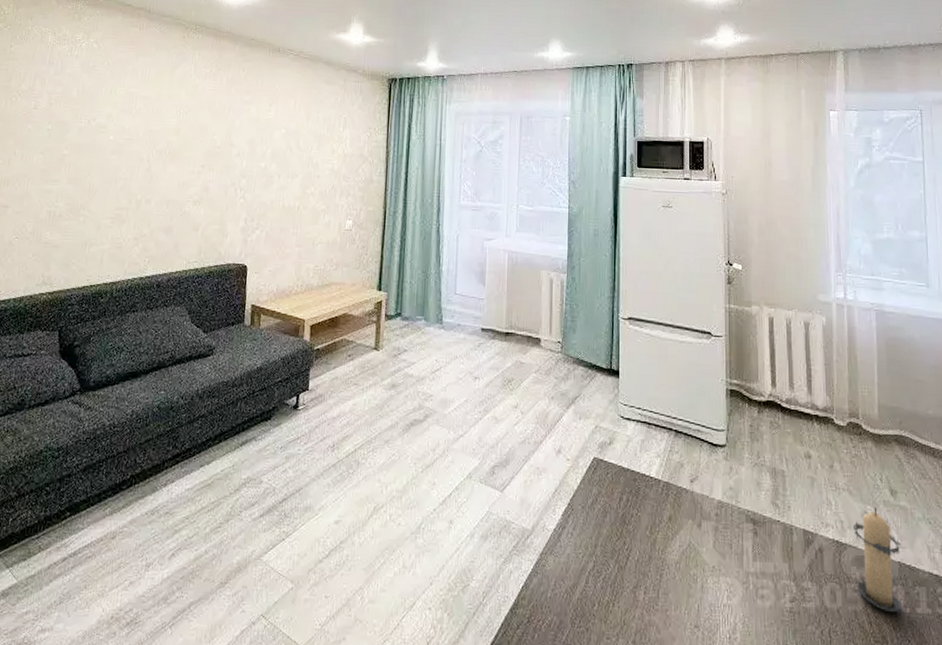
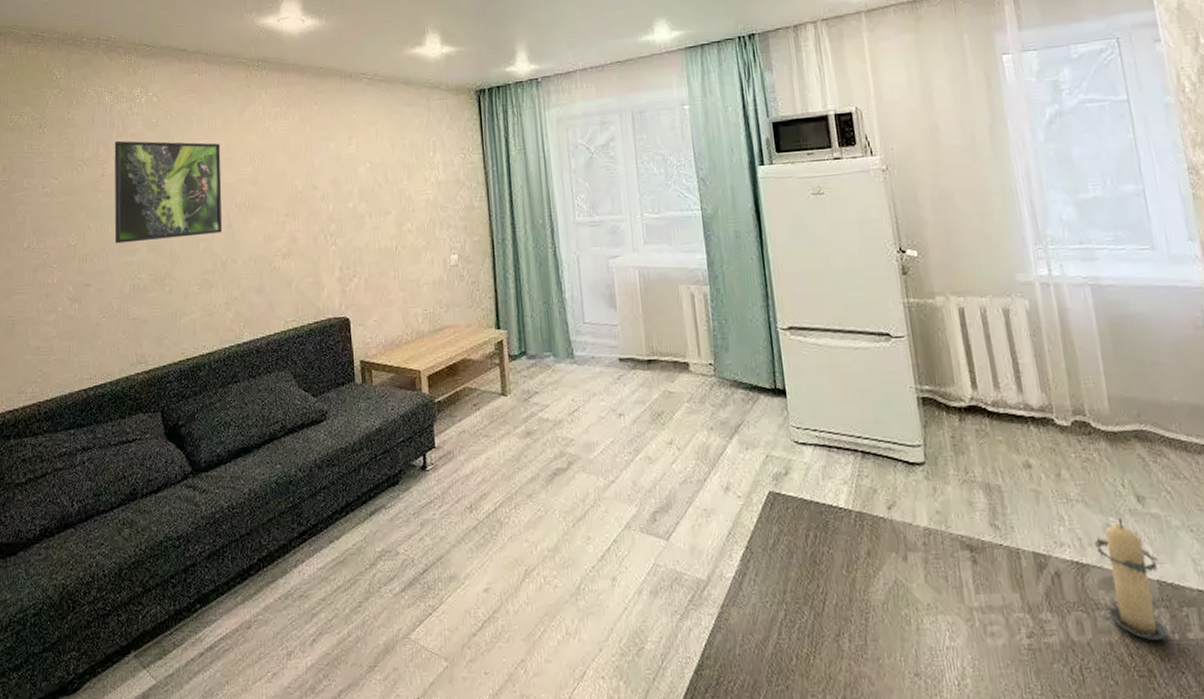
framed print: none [37,78,151,175] -> present [114,140,222,244]

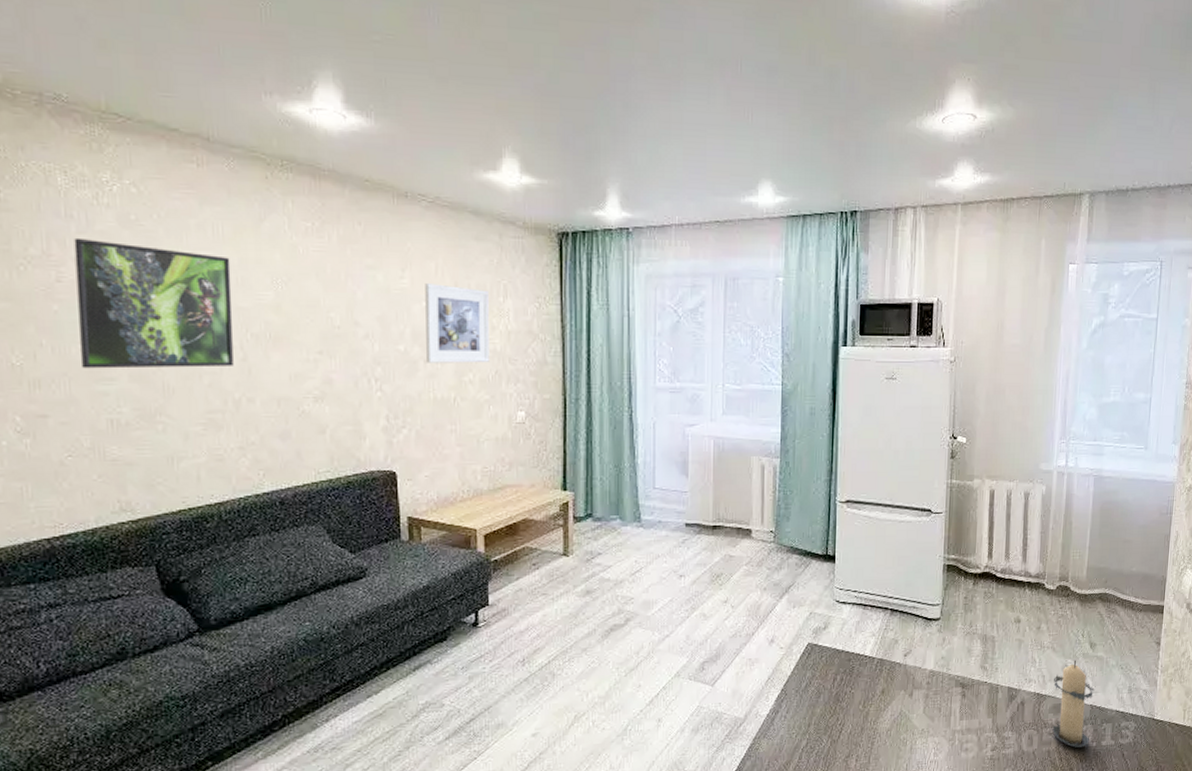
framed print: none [368,146,424,217] -> present [425,283,490,363]

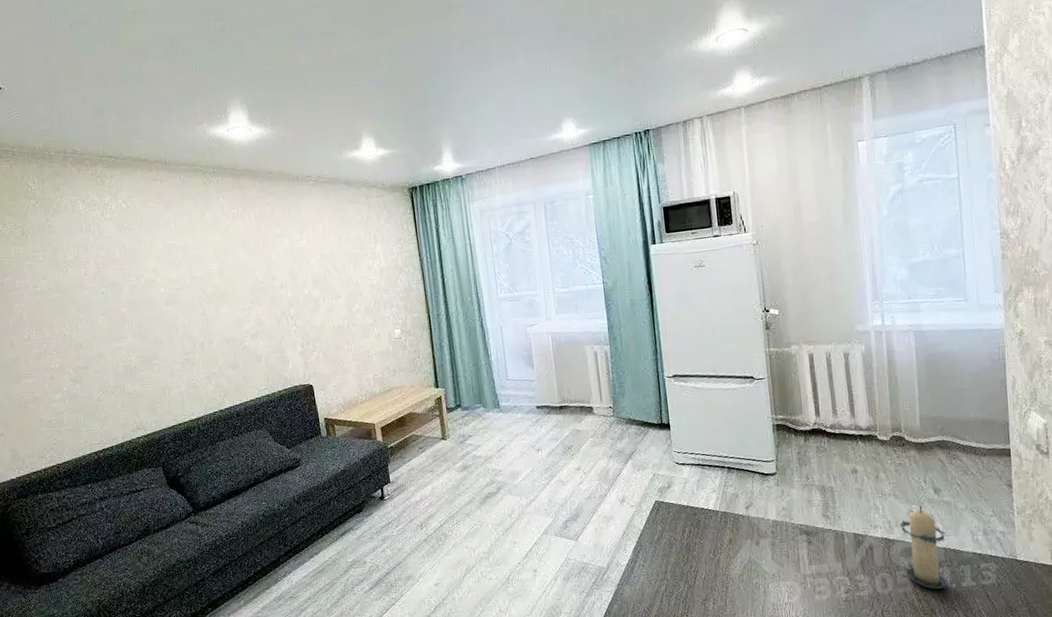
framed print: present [74,237,234,369] -> none [92,242,197,333]
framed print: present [425,283,490,363] -> none [318,240,370,301]

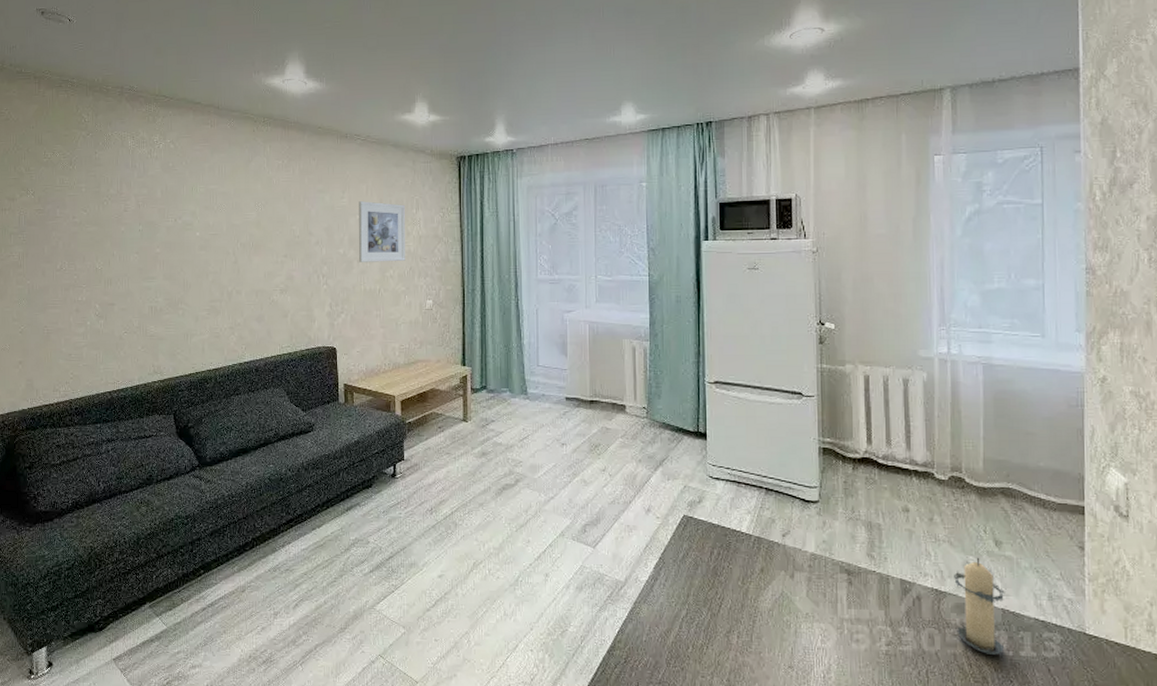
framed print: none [318,240,370,301] -> present [359,201,405,262]

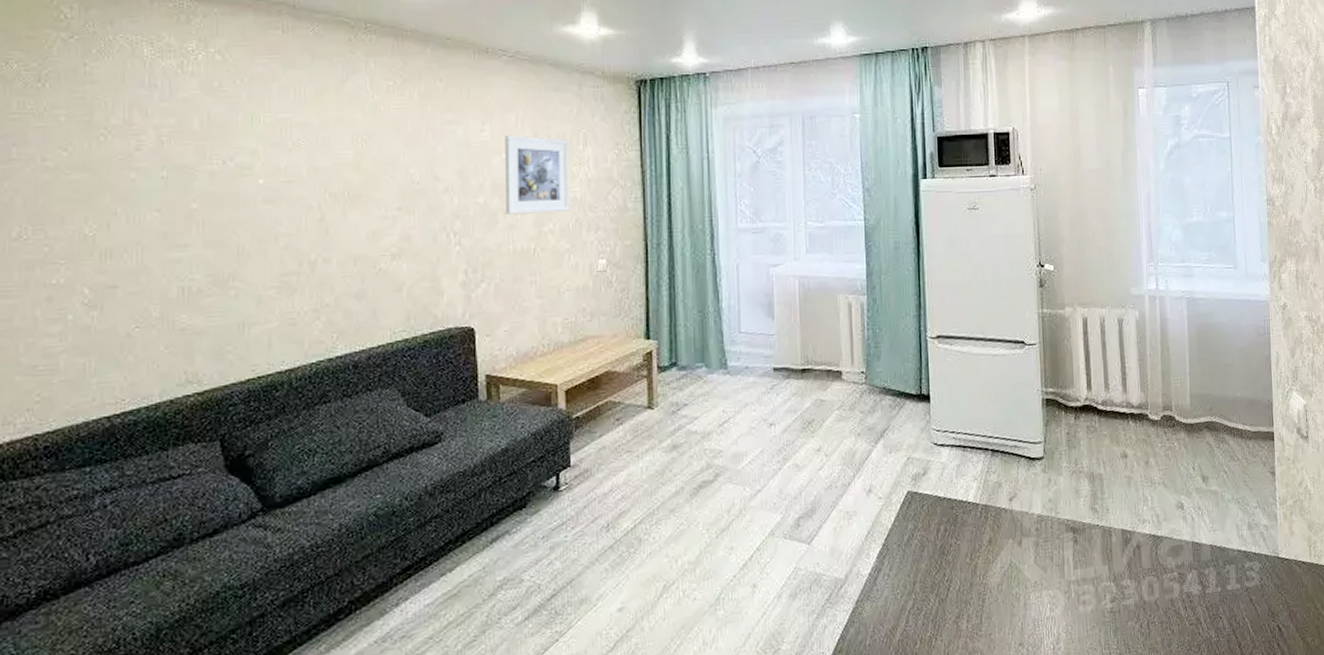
candle: present [954,557,1005,656] -> none [1169,495,1213,595]

